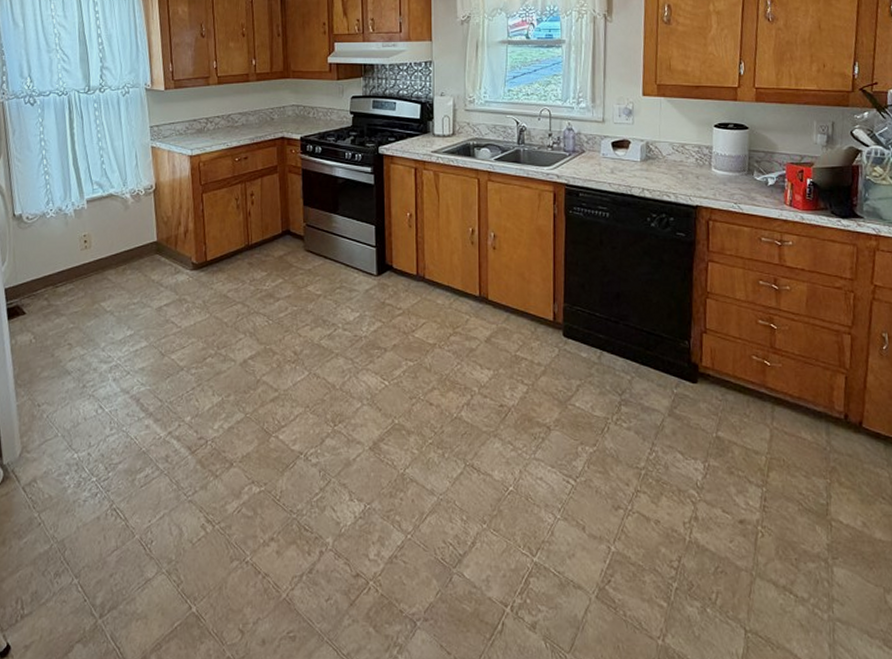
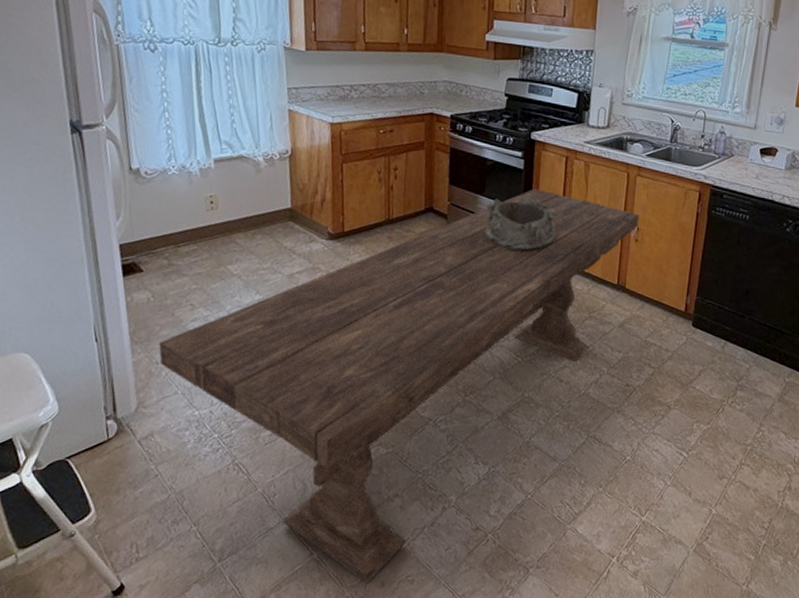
dining table: none [40,203,495,641] -> present [159,189,640,584]
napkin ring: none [340,212,412,268] -> present [484,197,556,252]

